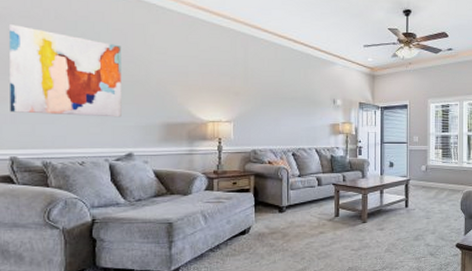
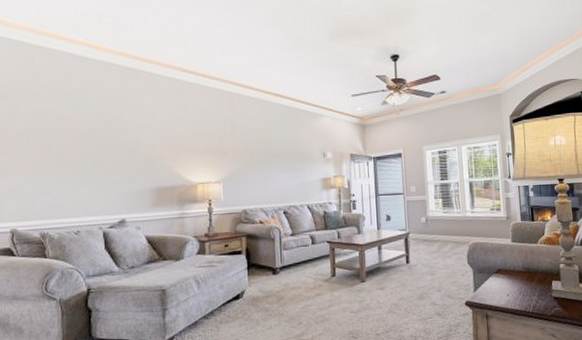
wall art: present [8,24,122,118] -> none [9,101,114,186]

